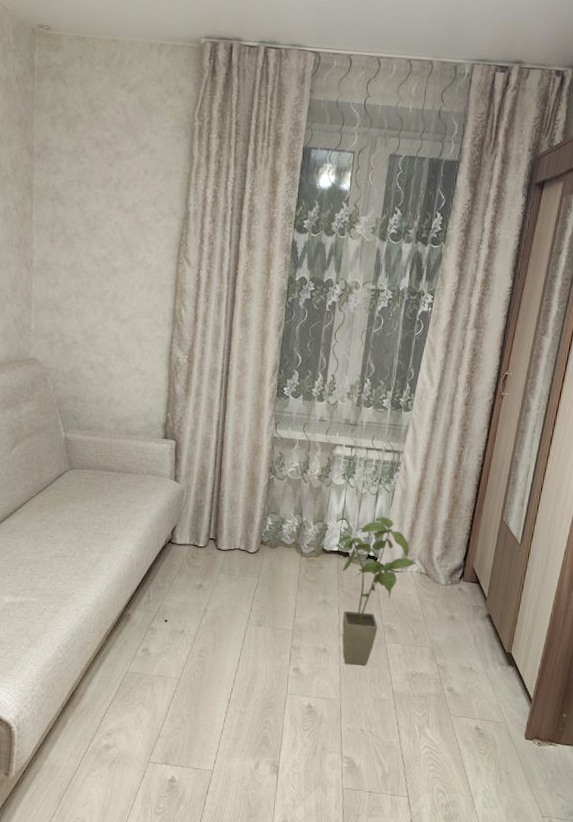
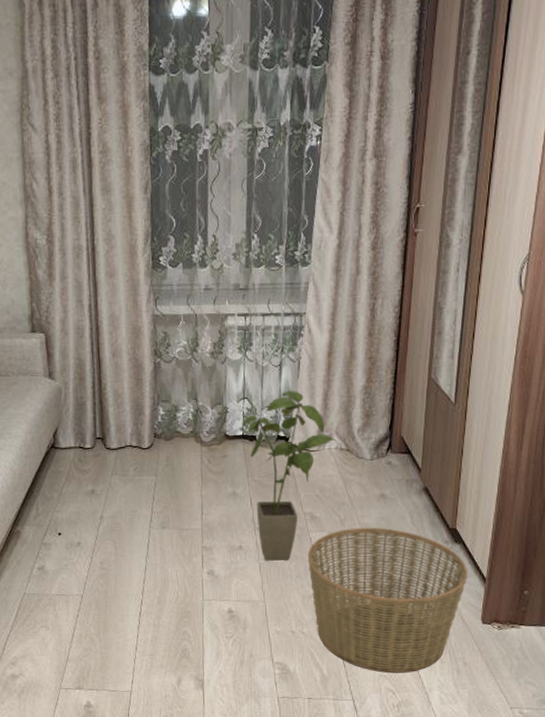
basket: none [382,643,518,777] -> present [307,527,468,674]

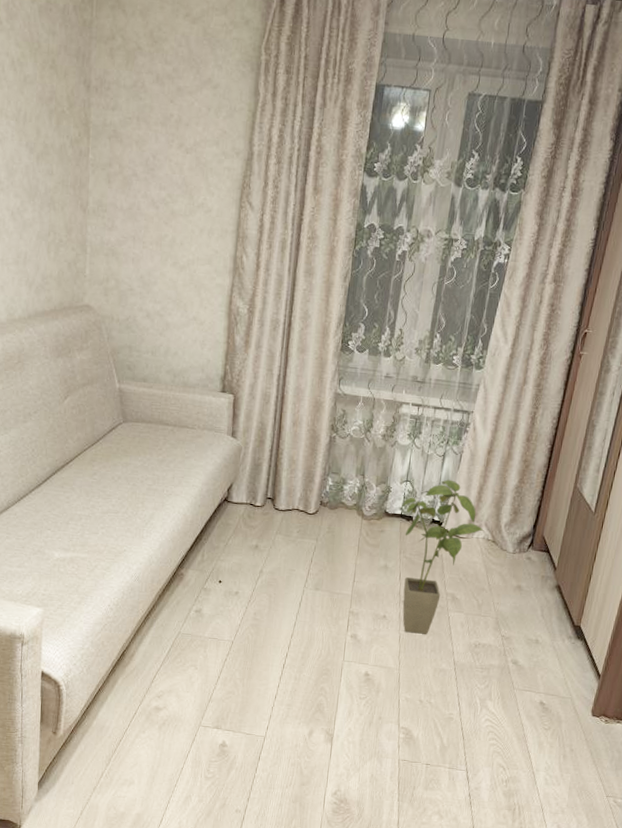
basket: present [307,527,468,674] -> none [443,613,586,752]

